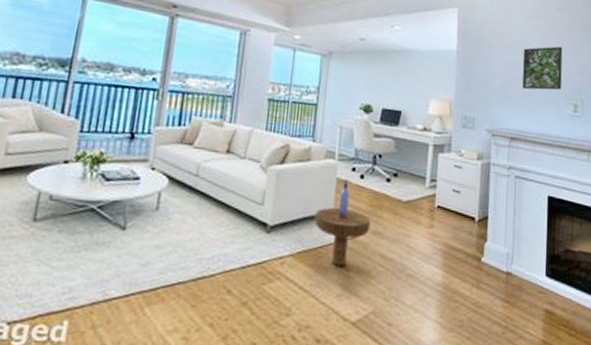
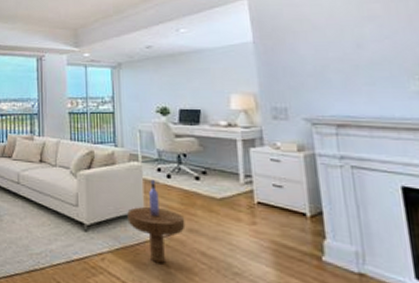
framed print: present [522,46,563,90] -> none [336,16,398,71]

